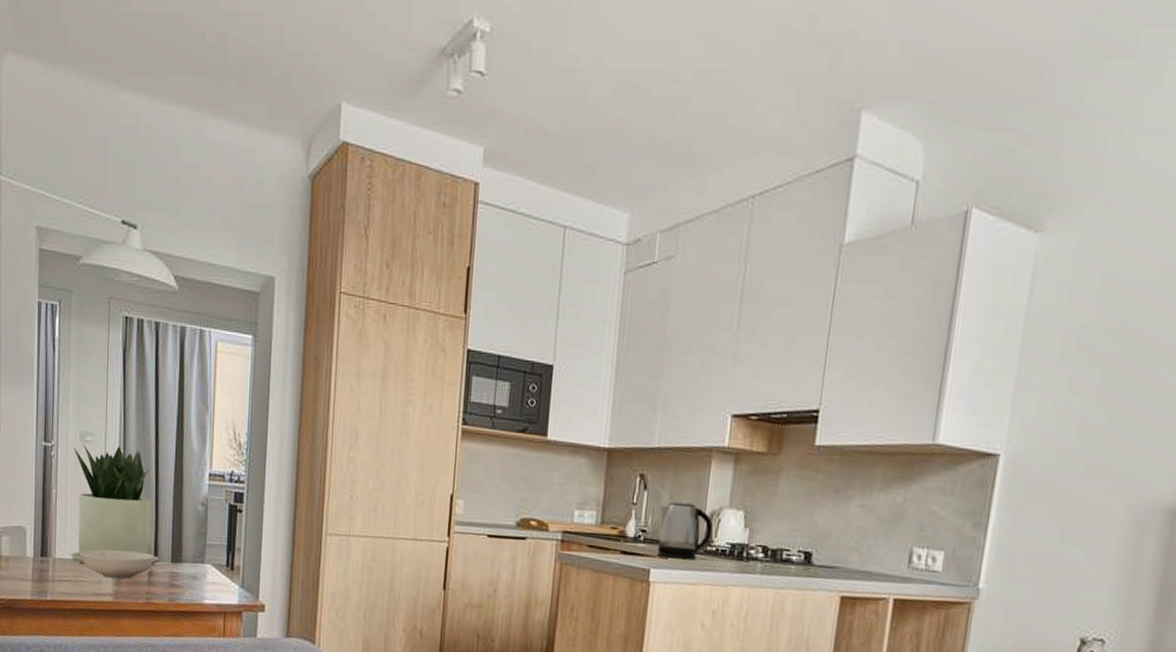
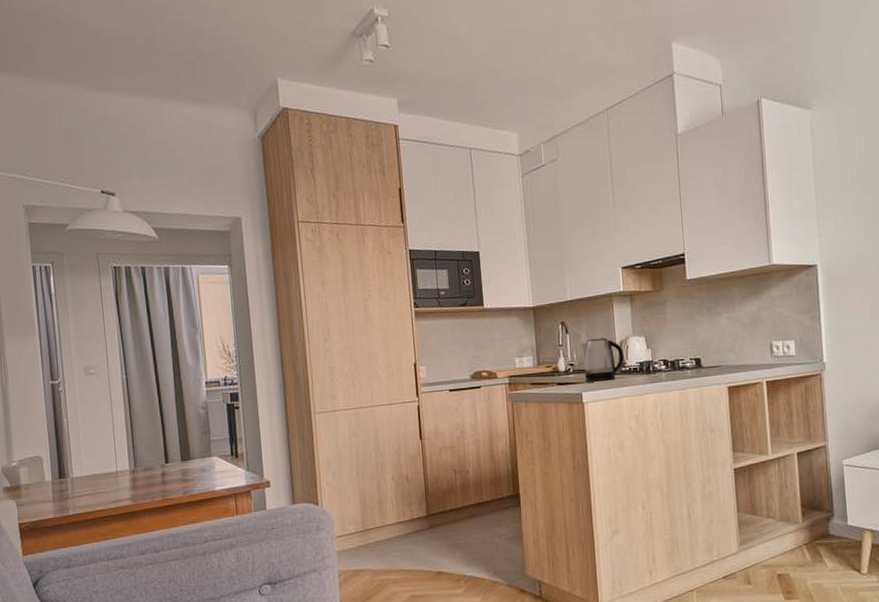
planter: present [70,444,159,566] -> none [79,372,170,477]
bowl: present [80,549,154,580] -> none [96,457,165,486]

